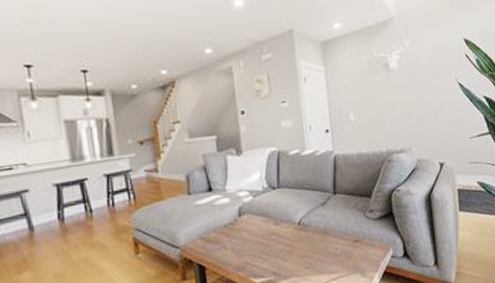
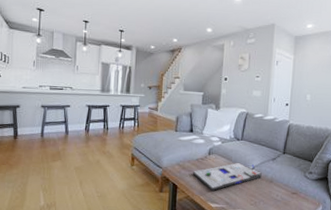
board game: none [222,216,312,262] -> present [192,162,262,191]

